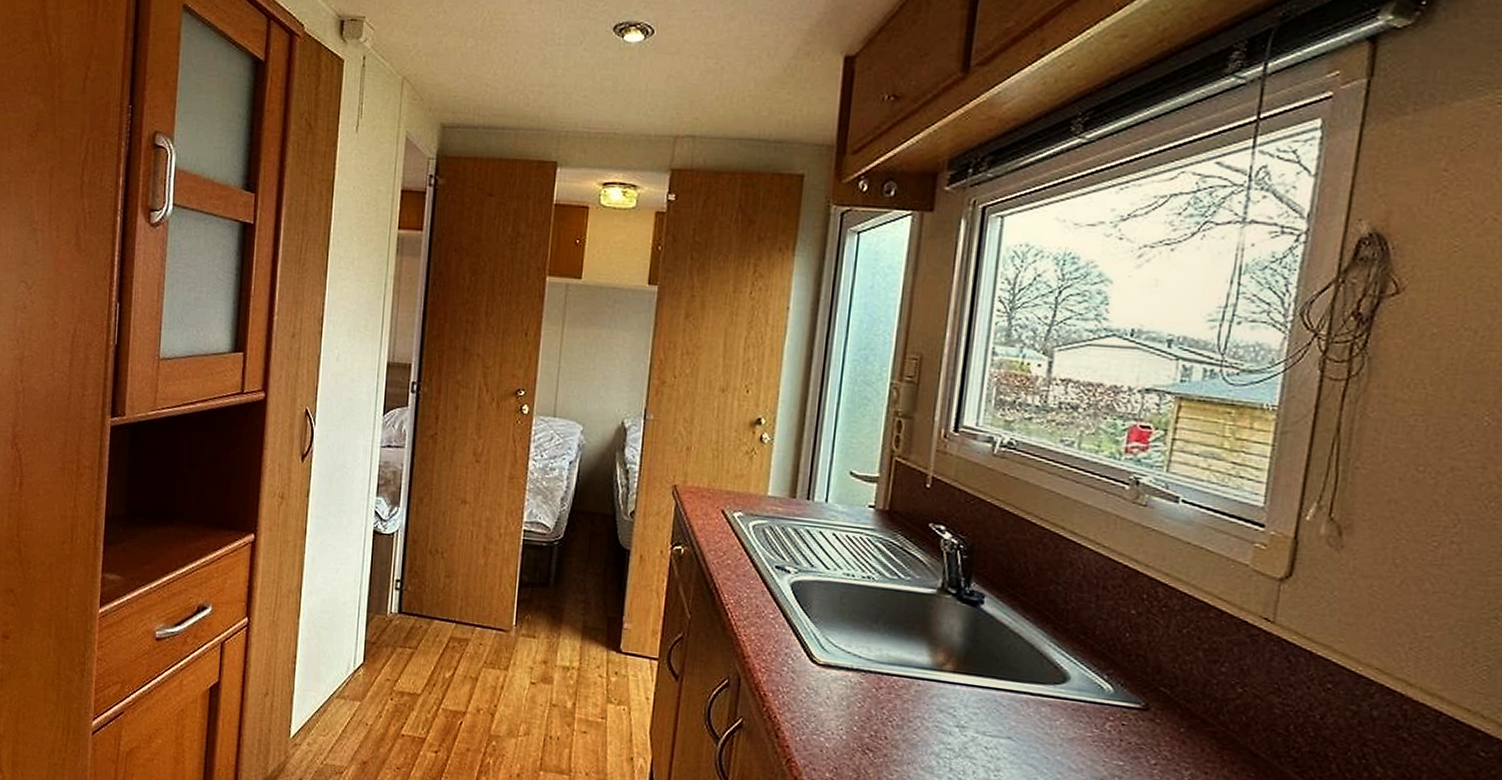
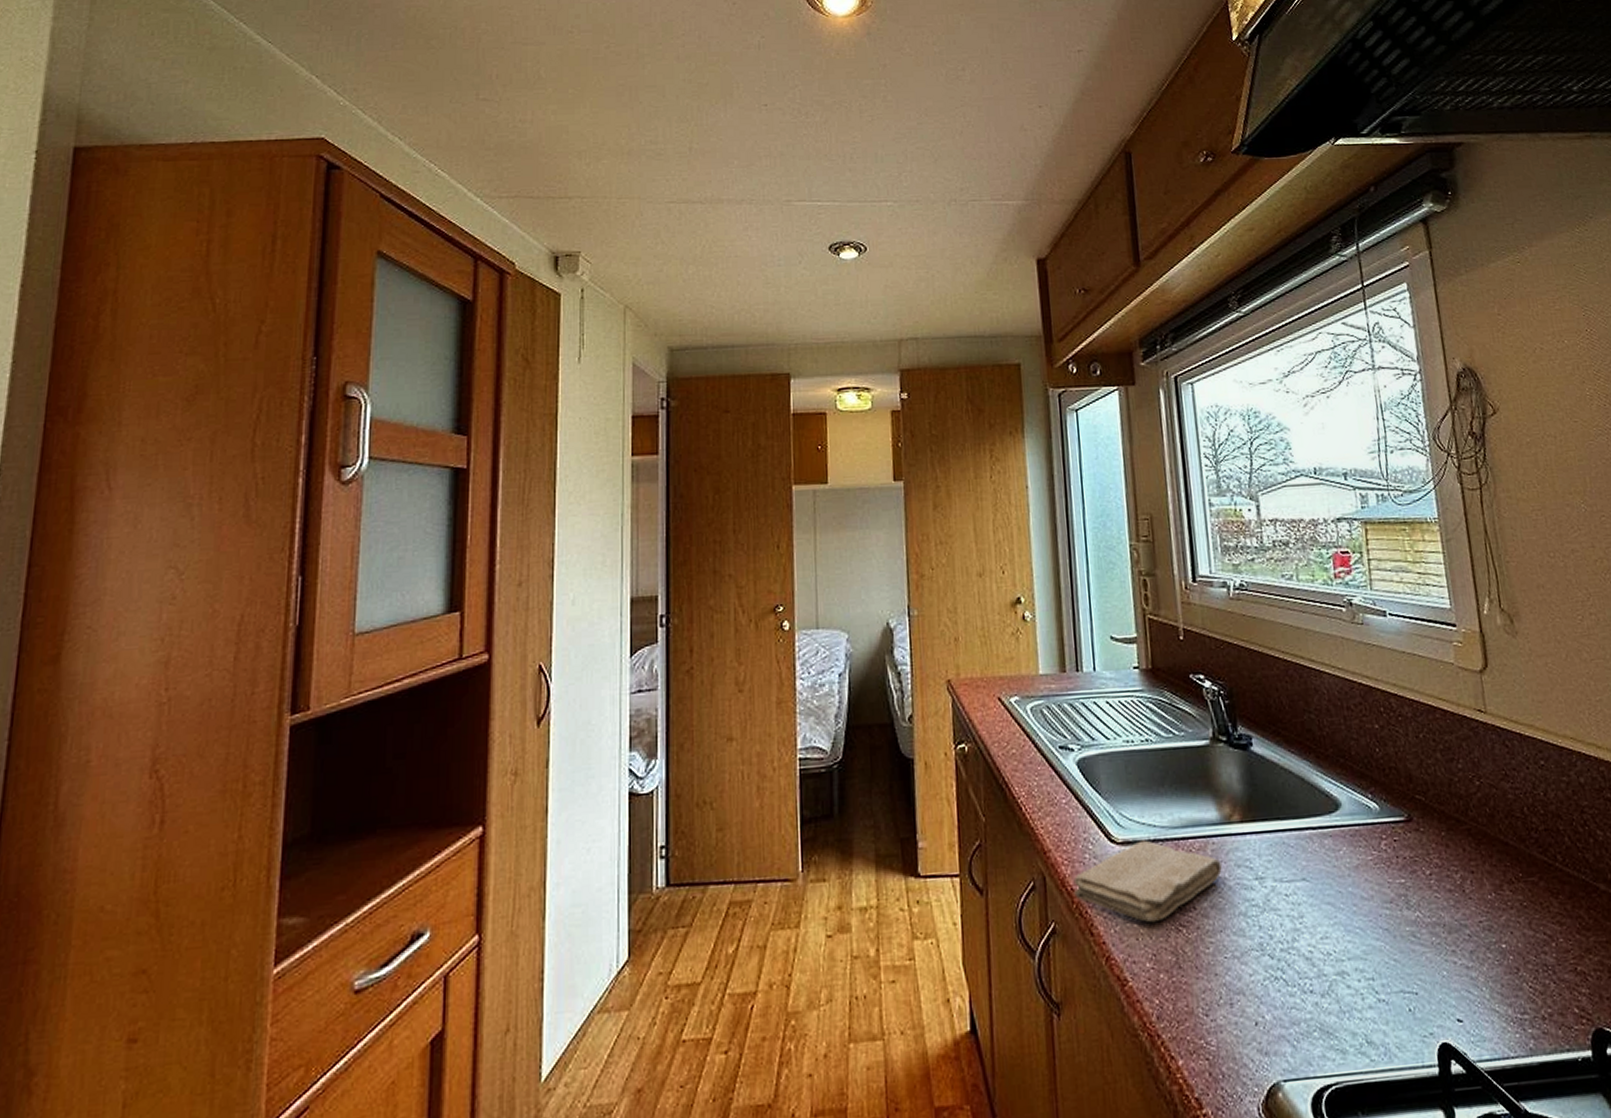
washcloth: none [766,667,923,741] -> present [1073,840,1222,923]

